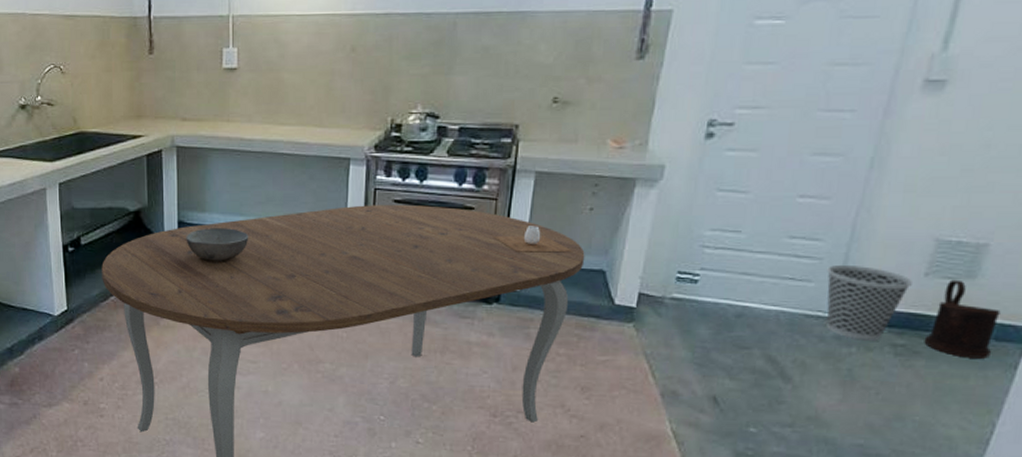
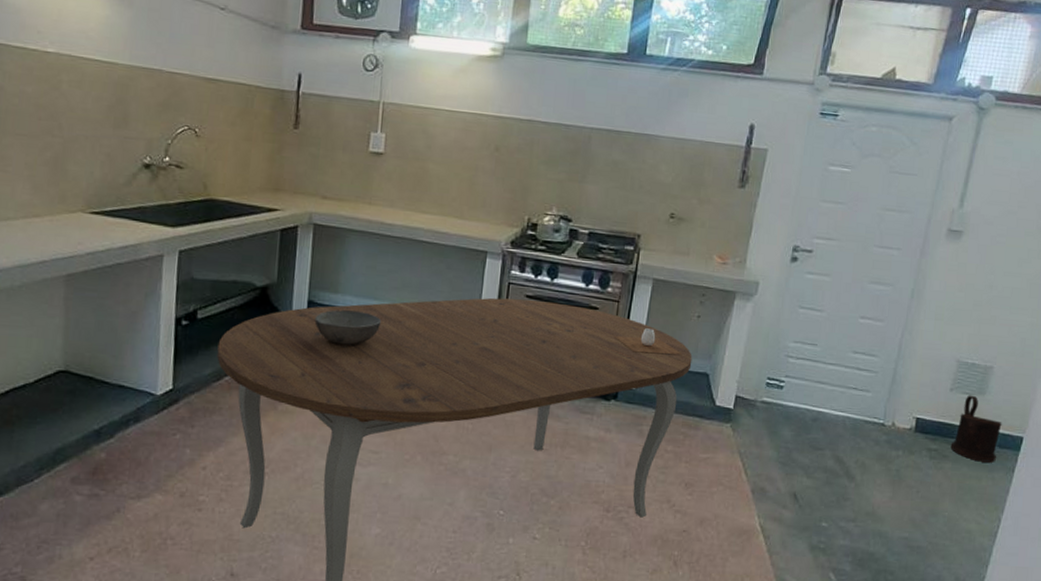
wastebasket: present [826,264,912,341] -> none [880,378,942,445]

